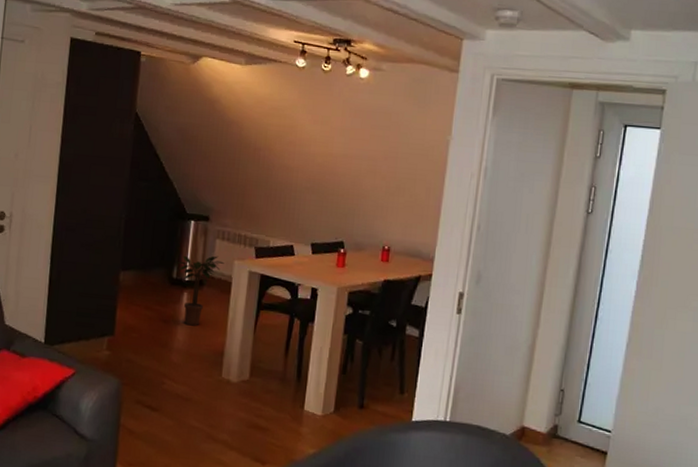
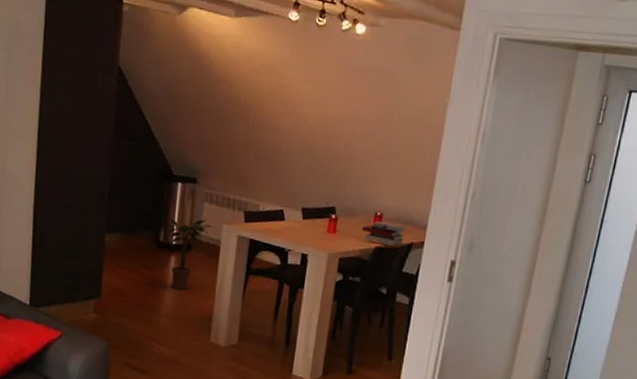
books: none [370,254,413,281] -> present [361,221,406,248]

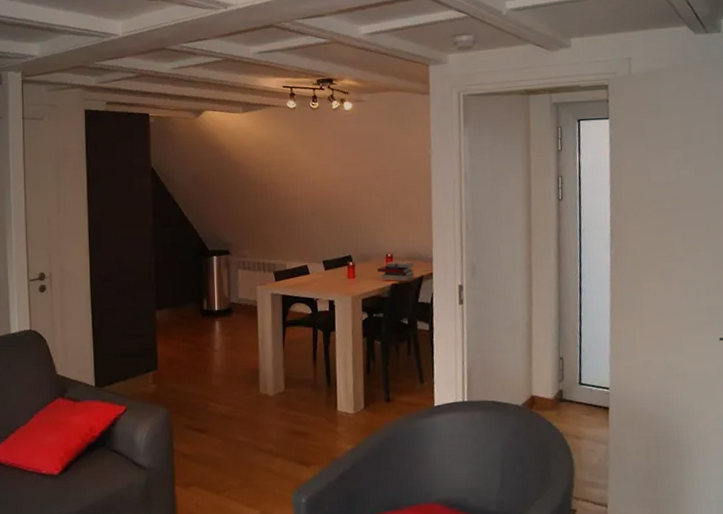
potted plant: present [163,218,213,290] -> none [205,284,248,351]

